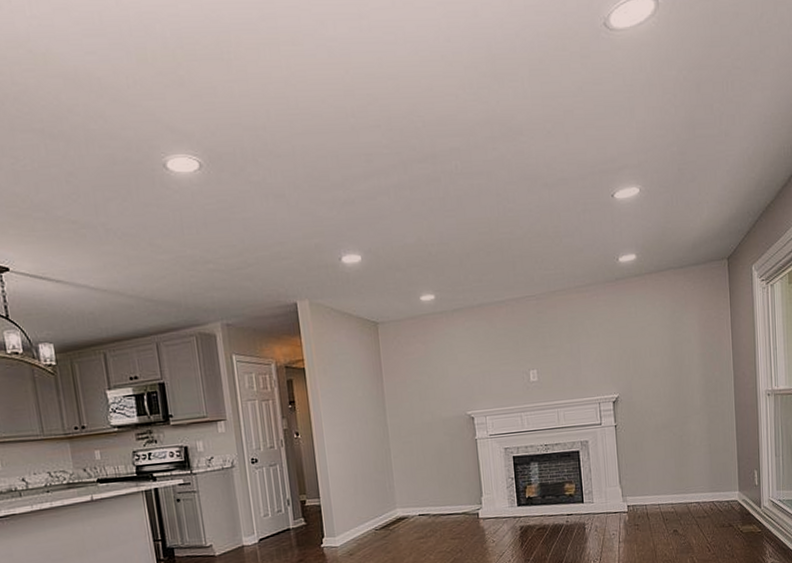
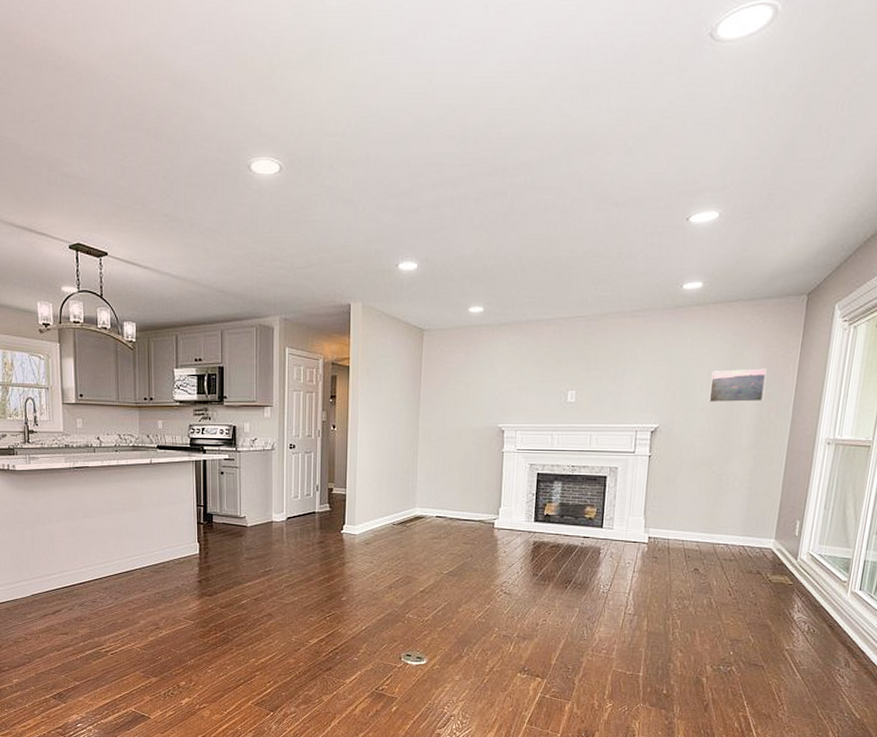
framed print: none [658,330,707,368] -> present [708,368,767,403]

